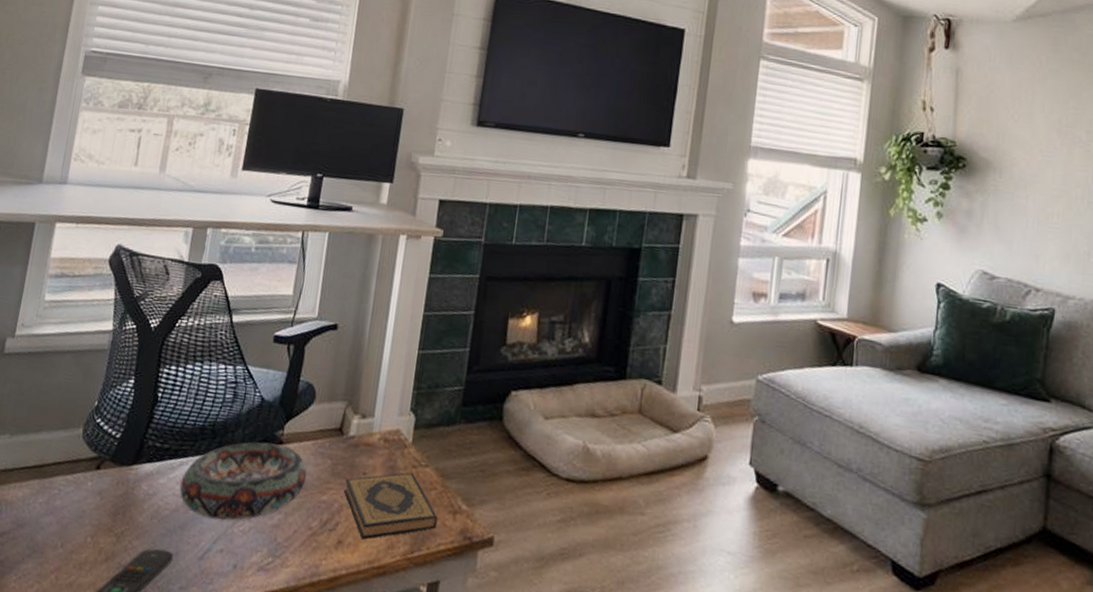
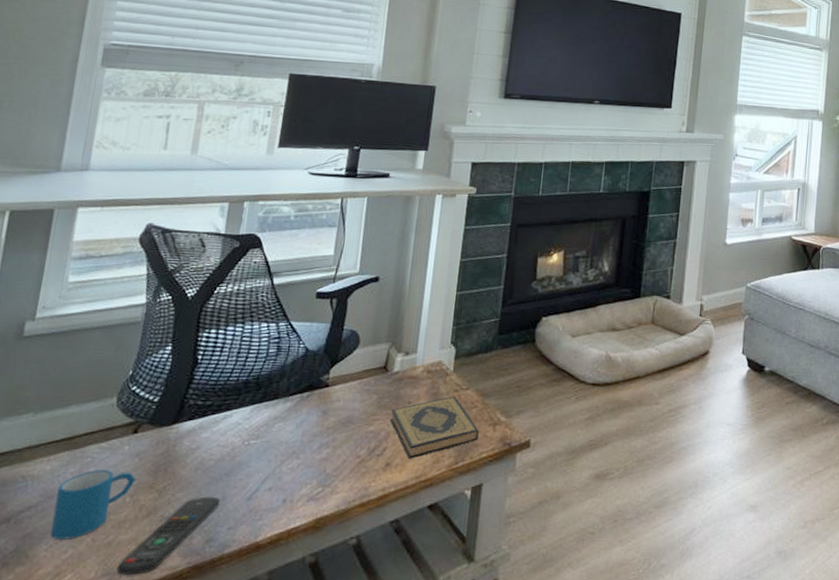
mug: none [19,503,97,574] -> present [50,470,136,539]
decorative bowl: present [179,442,307,520] -> none [224,387,354,462]

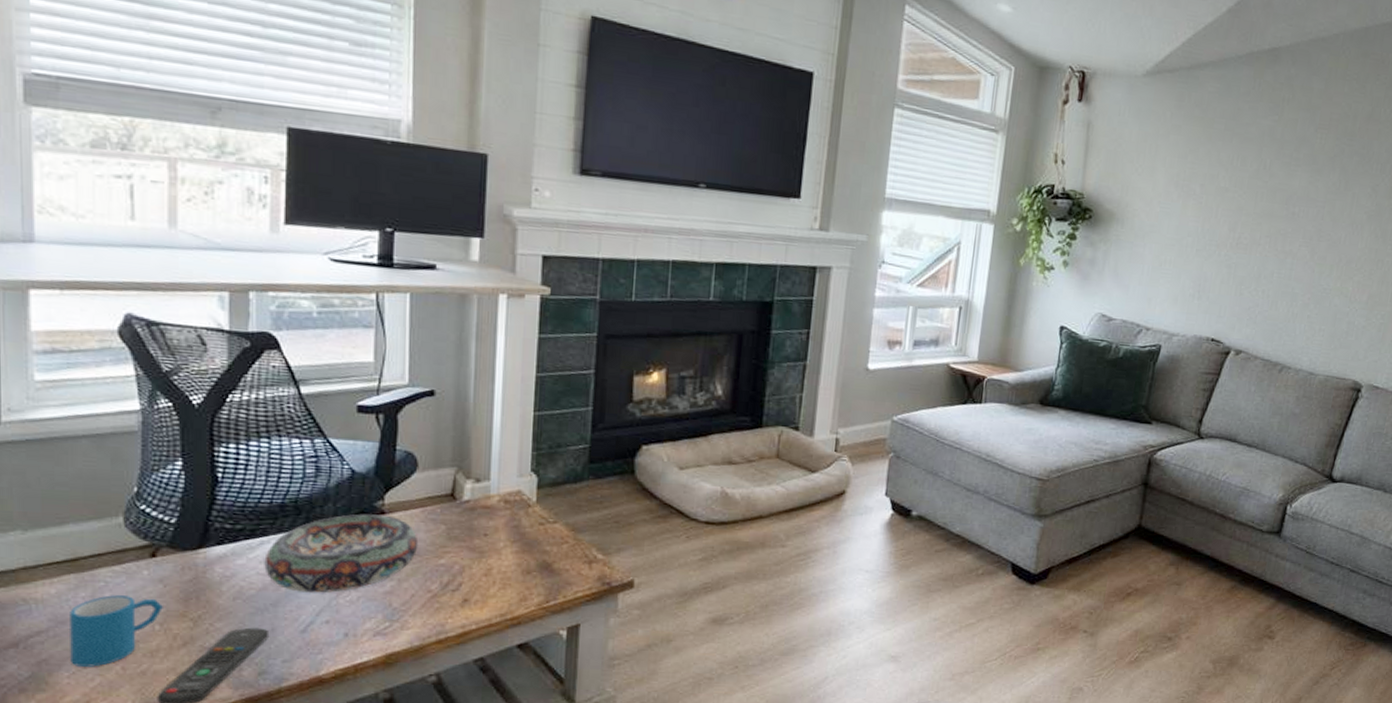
decorative bowl: none [224,387,354,462] -> present [264,513,419,593]
hardback book: present [390,396,479,459] -> none [463,529,572,596]

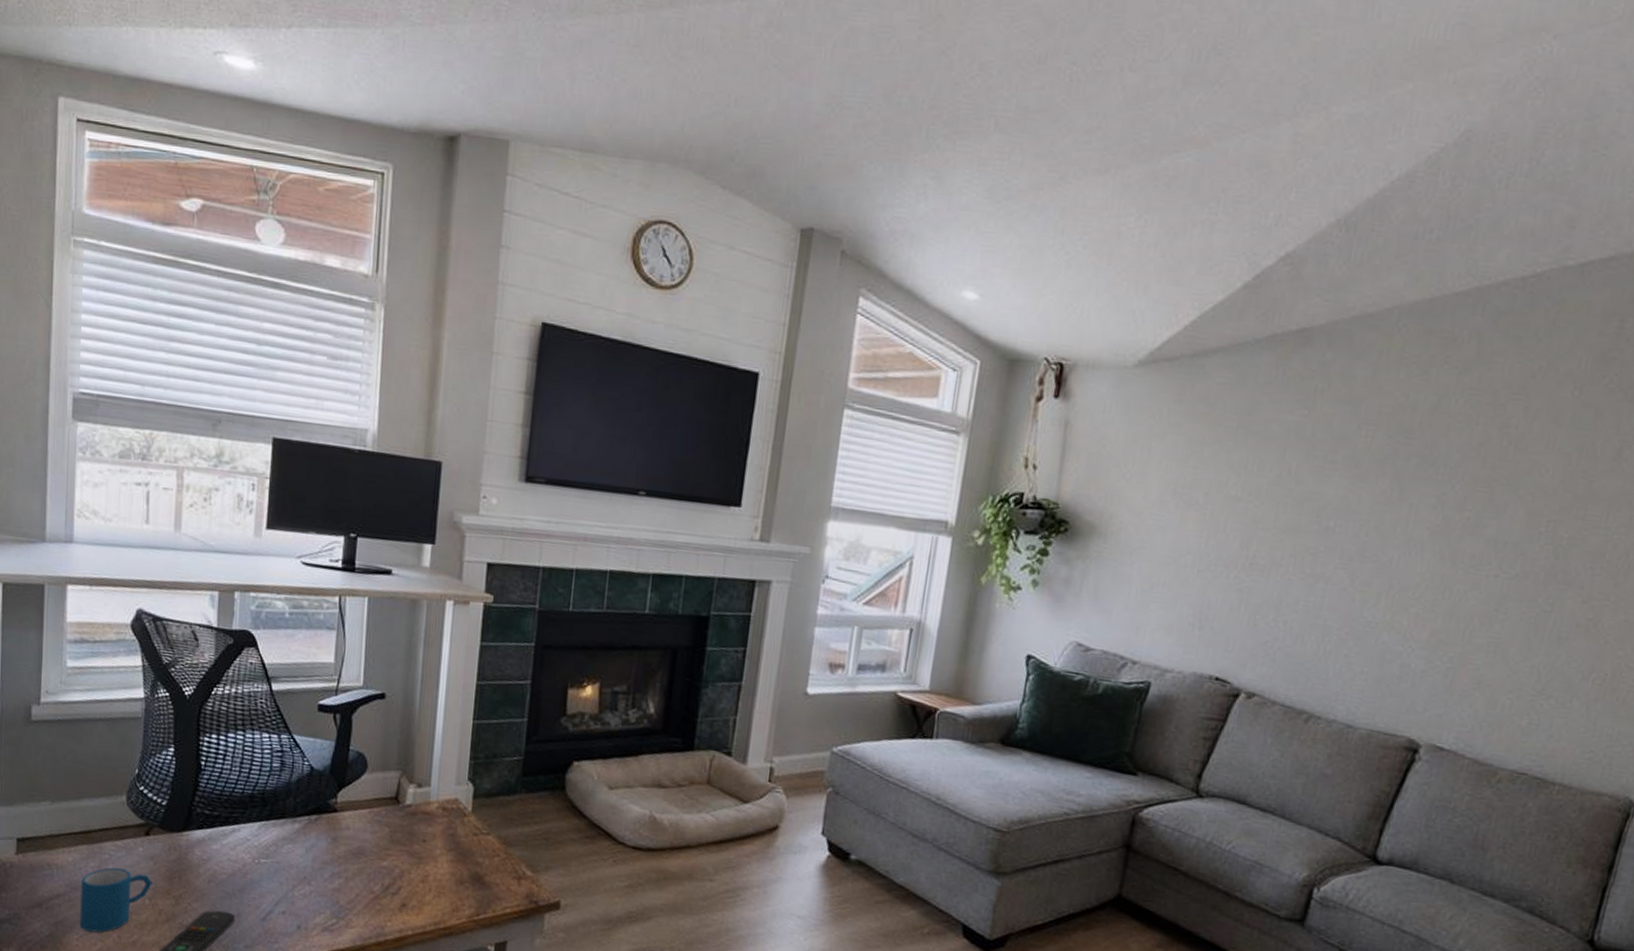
decorative bowl: present [264,513,419,593] -> none [234,810,365,884]

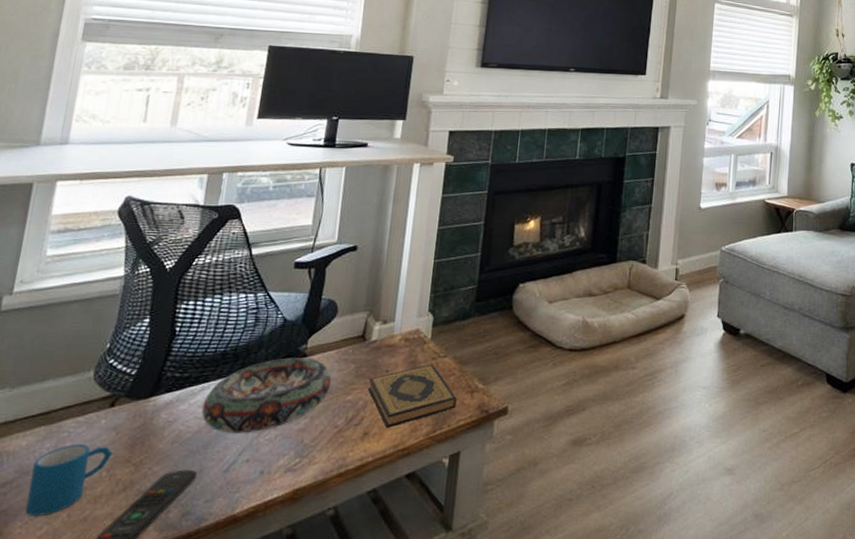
decorative bowl: none [234,810,365,884] -> present [201,357,332,433]
hardback book: none [404,840,502,903] -> present [367,364,457,428]

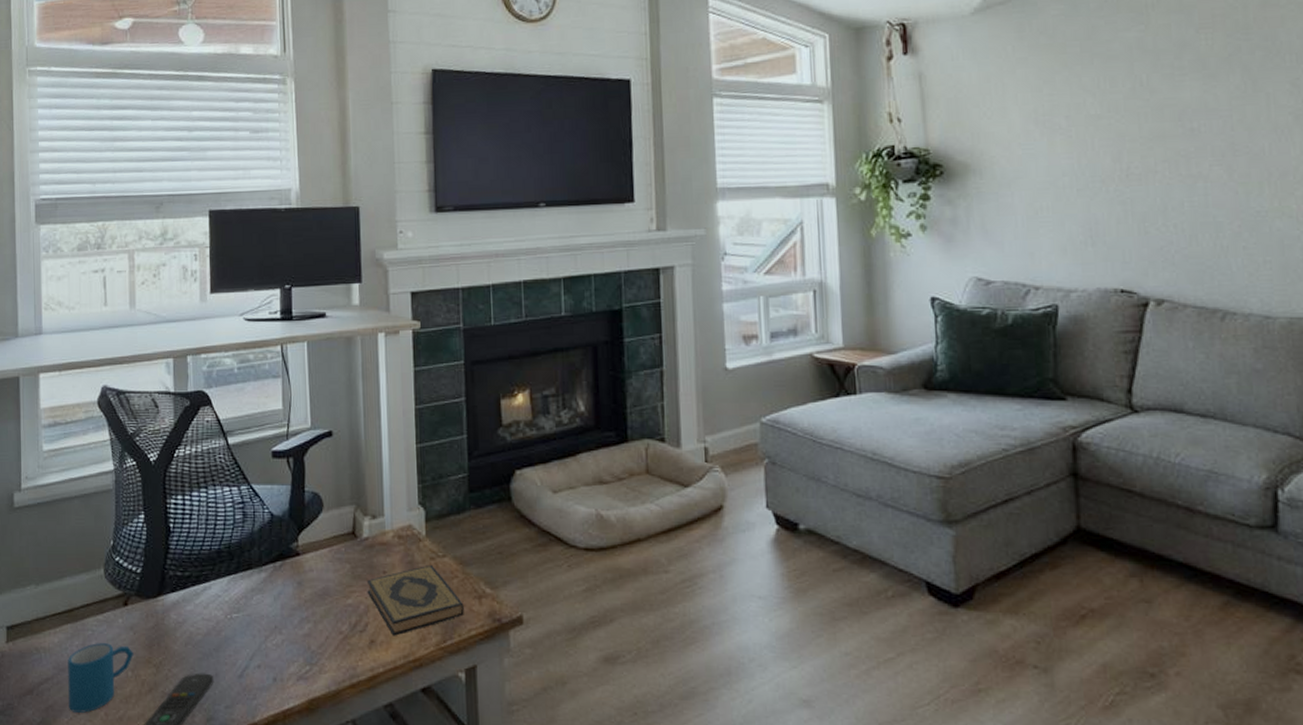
decorative bowl: present [201,357,332,433] -> none [207,556,329,637]

